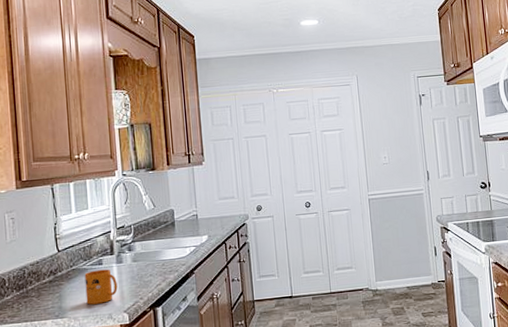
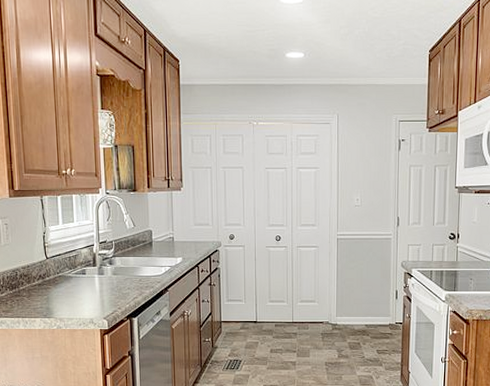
mug: present [84,269,118,305] -> none [69,279,99,309]

